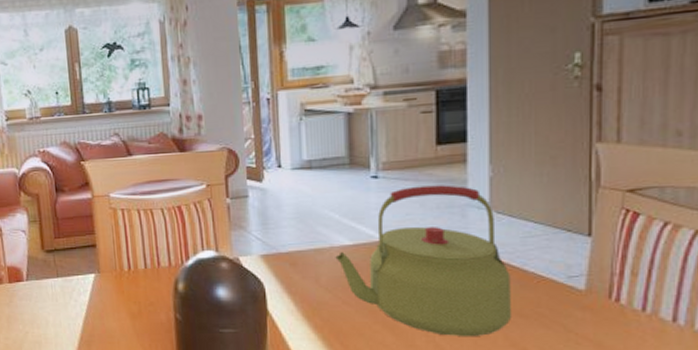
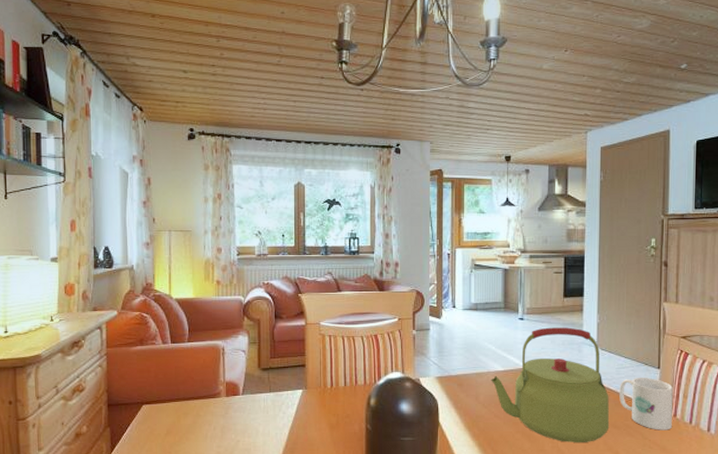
mug: none [527,248,613,321] -> present [619,377,673,430]

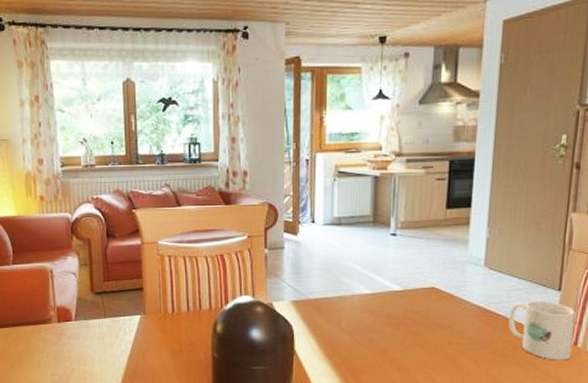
kettle: present [491,327,610,442] -> none [355,244,496,373]

